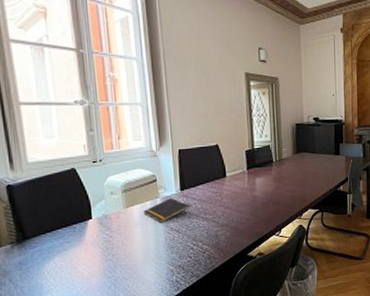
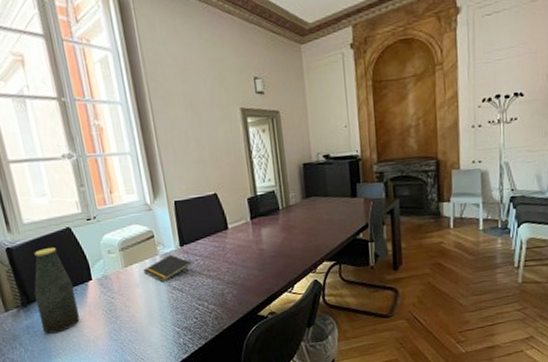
bottle: none [31,186,76,270] -> present [34,247,80,334]

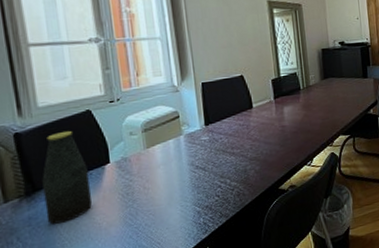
notepad: present [143,254,192,282] -> none [166,134,217,162]

